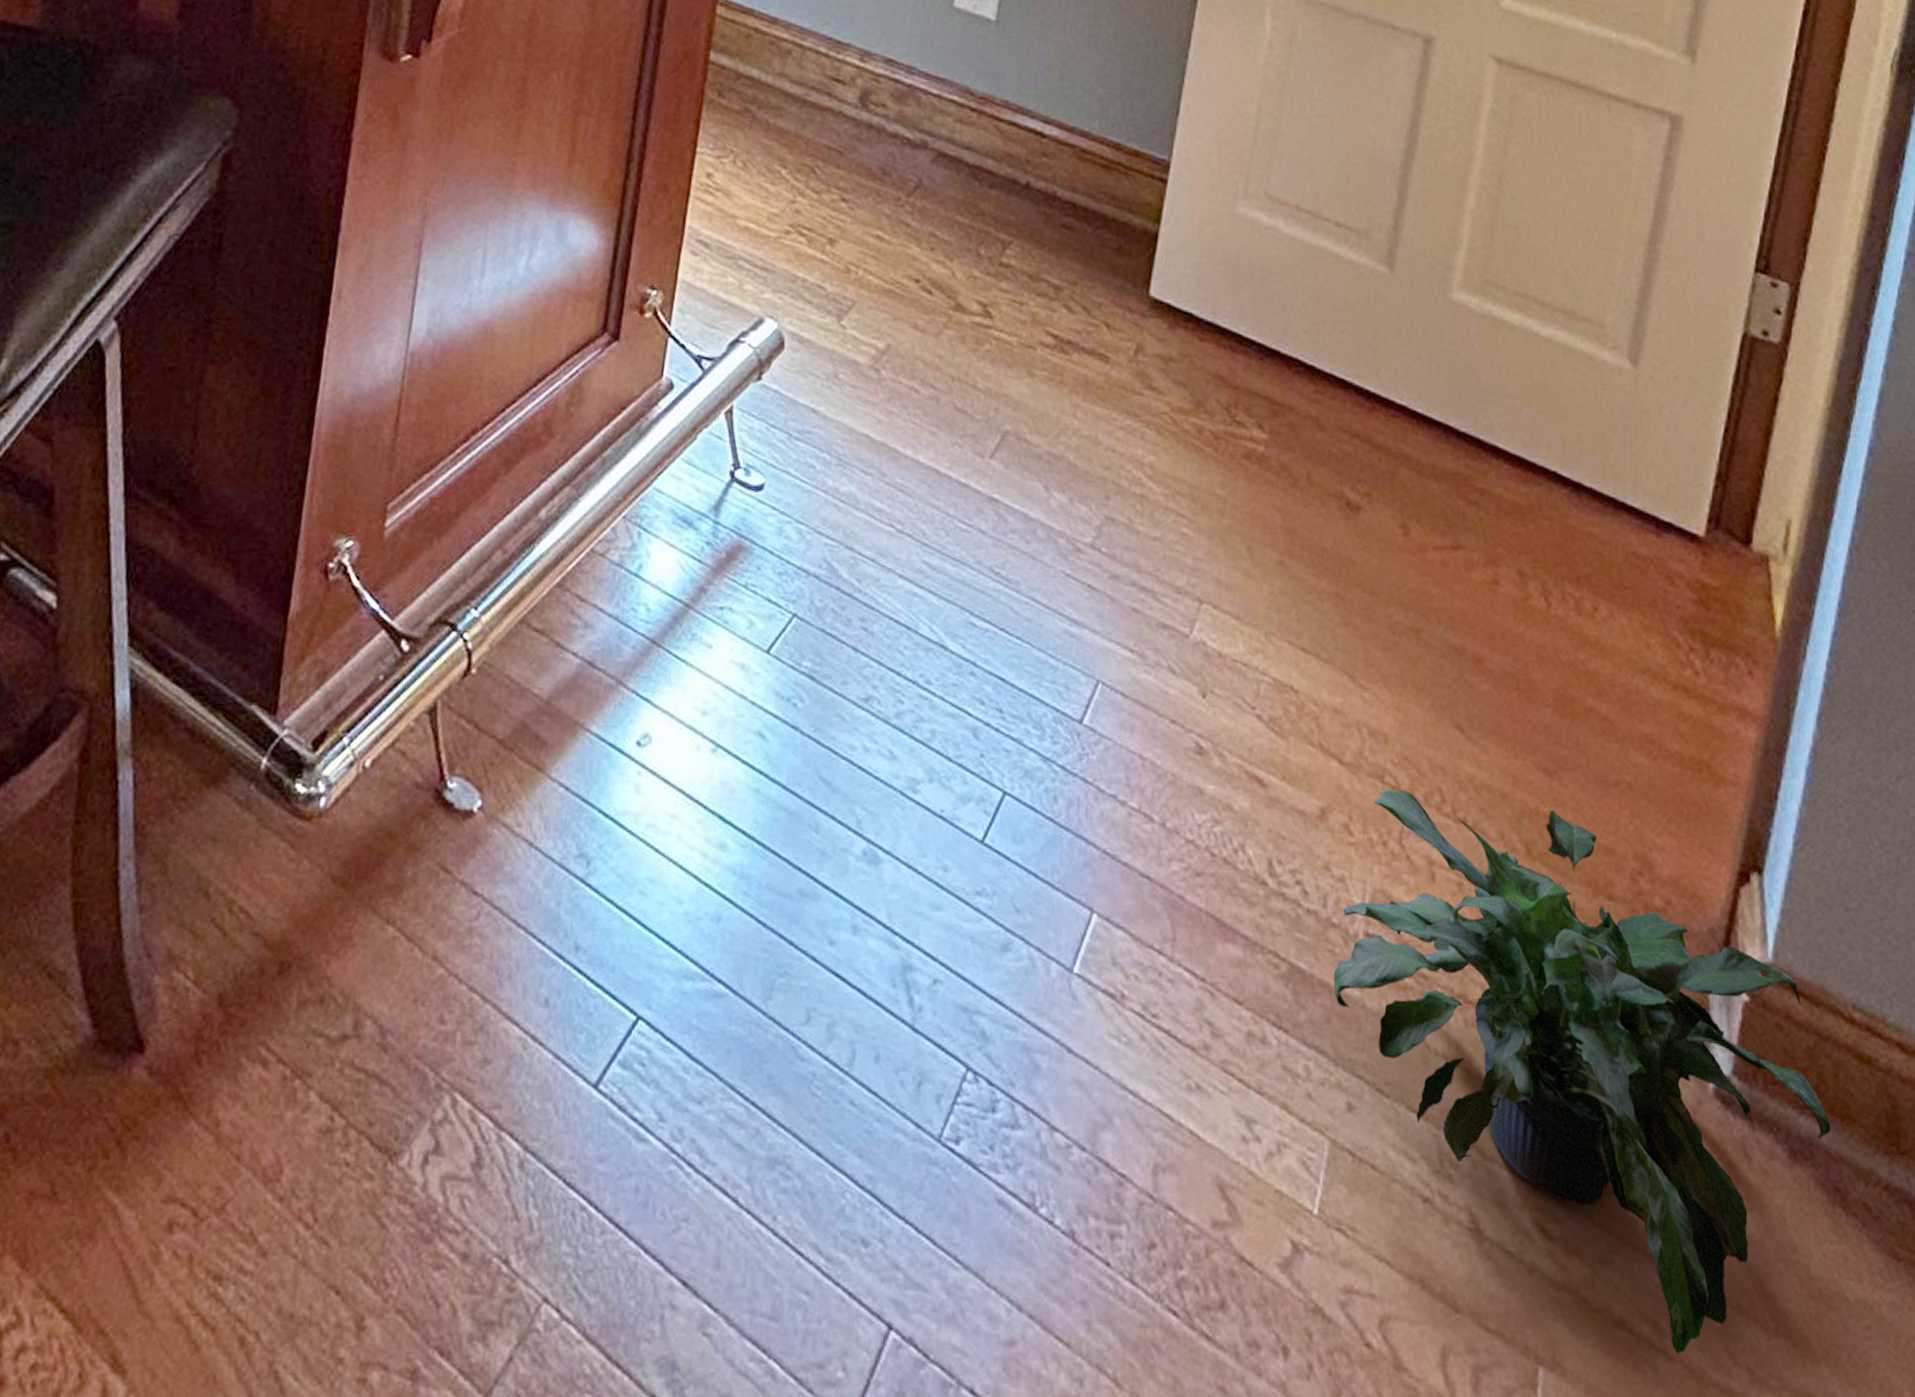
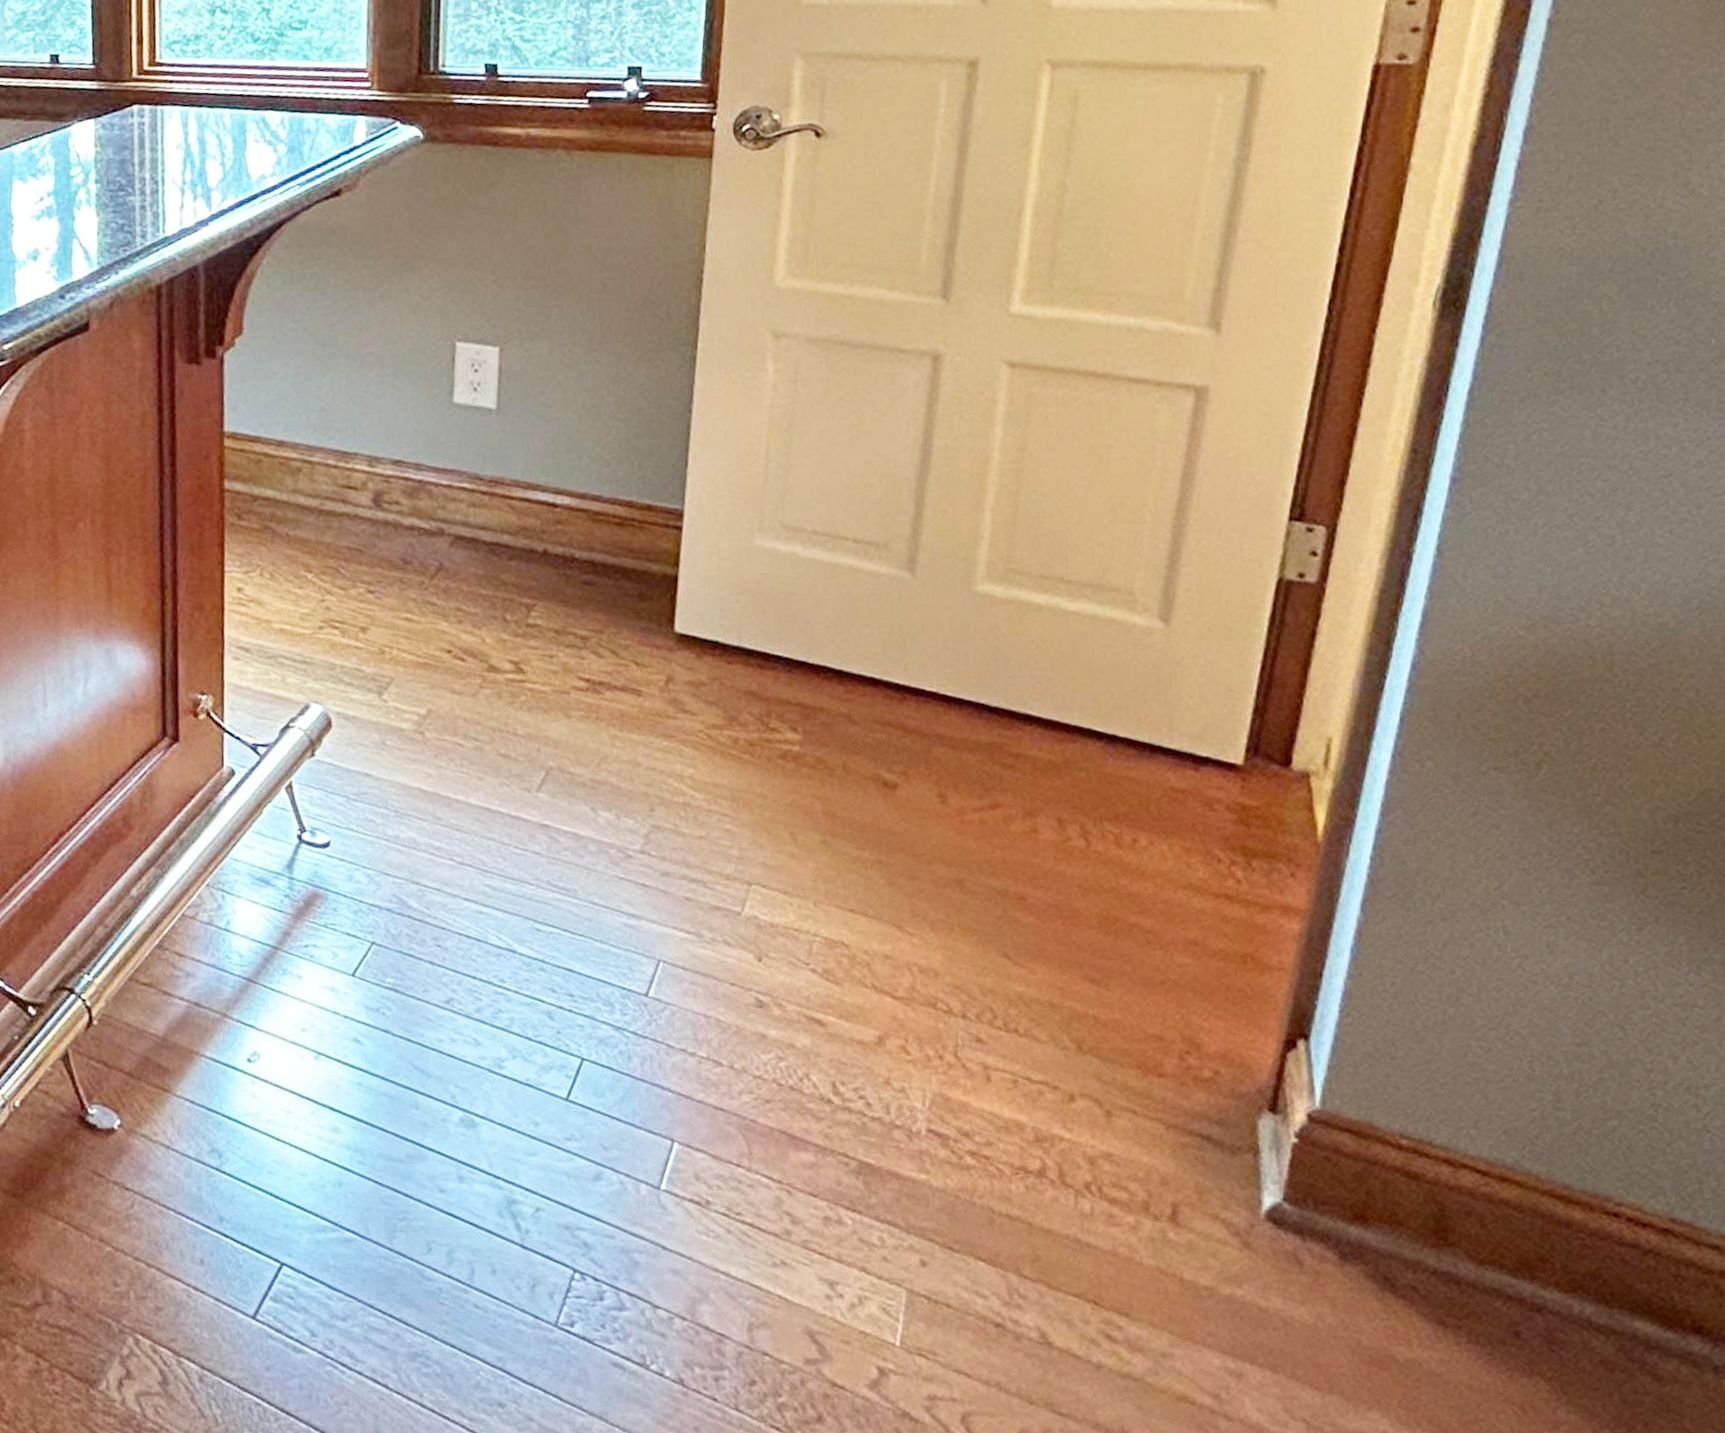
potted plant: present [1333,788,1831,1355] -> none [900,1011,1380,1416]

